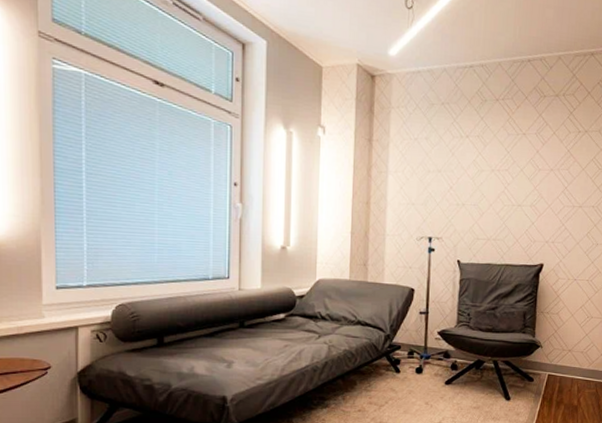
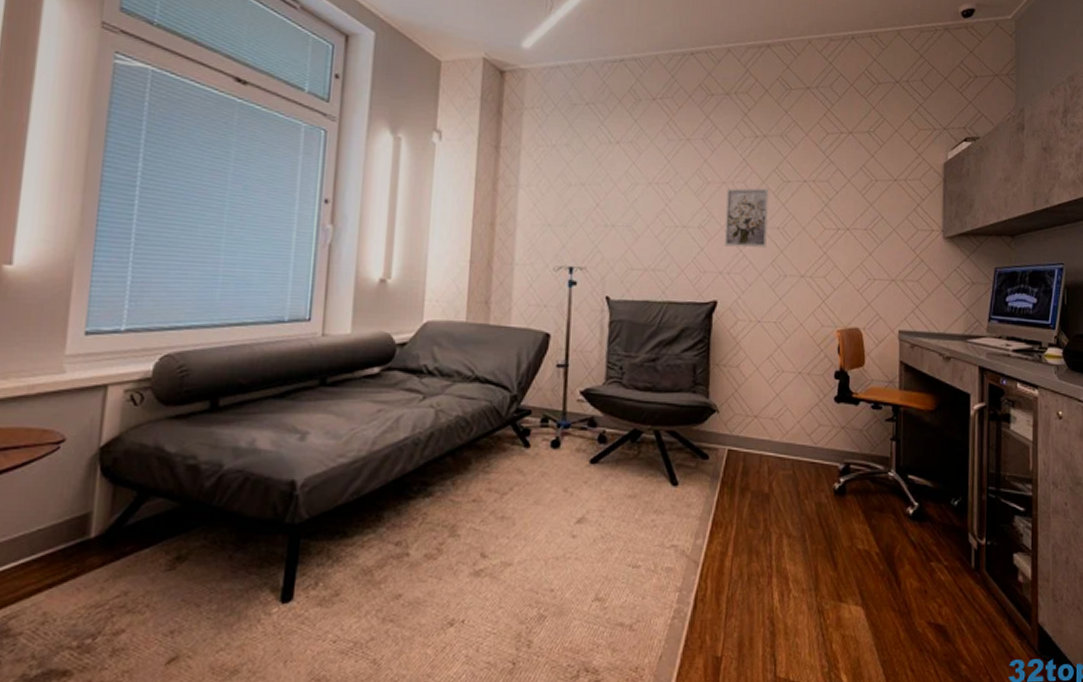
wall art: none [550,174,587,222] -> present [724,188,769,248]

